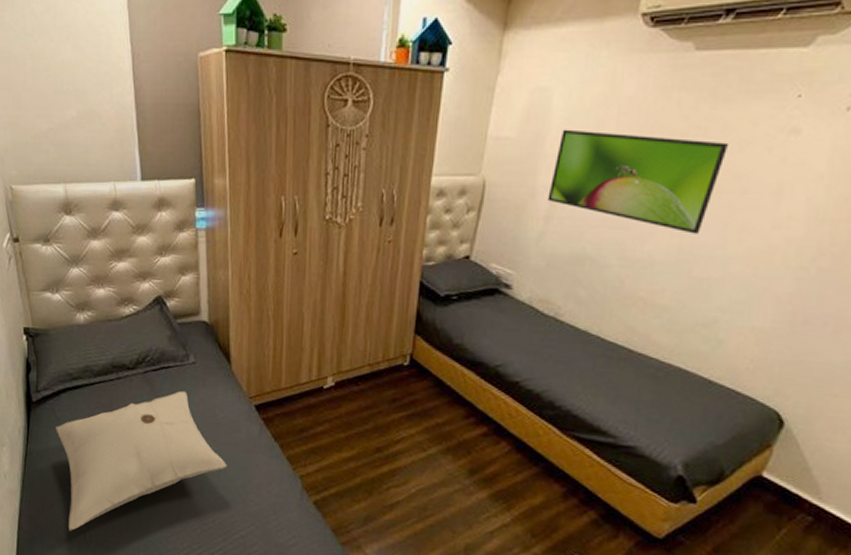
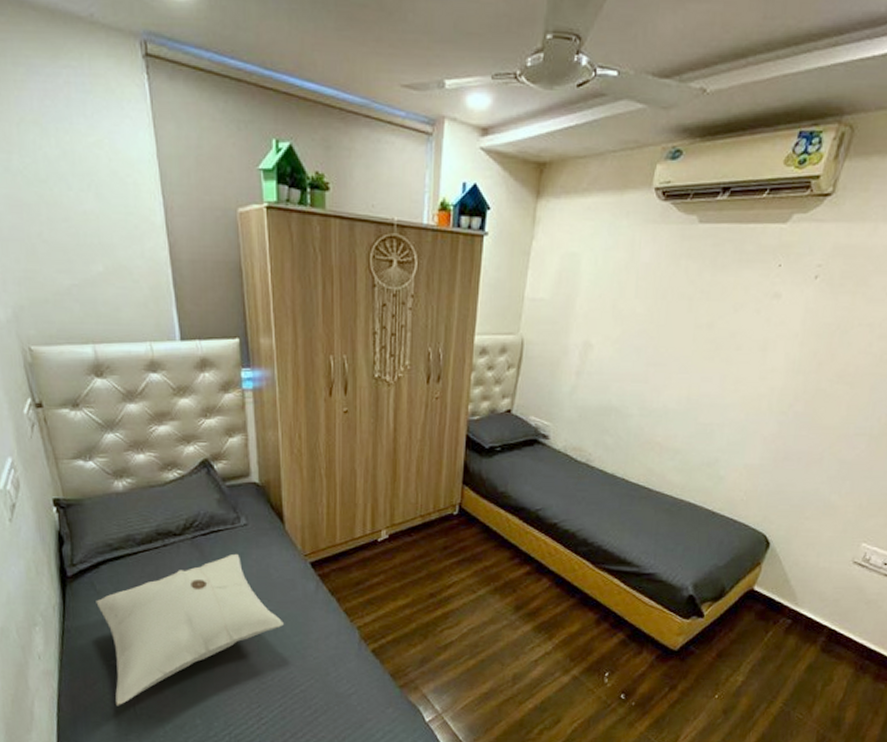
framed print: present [547,129,730,234] -> none [578,292,727,385]

